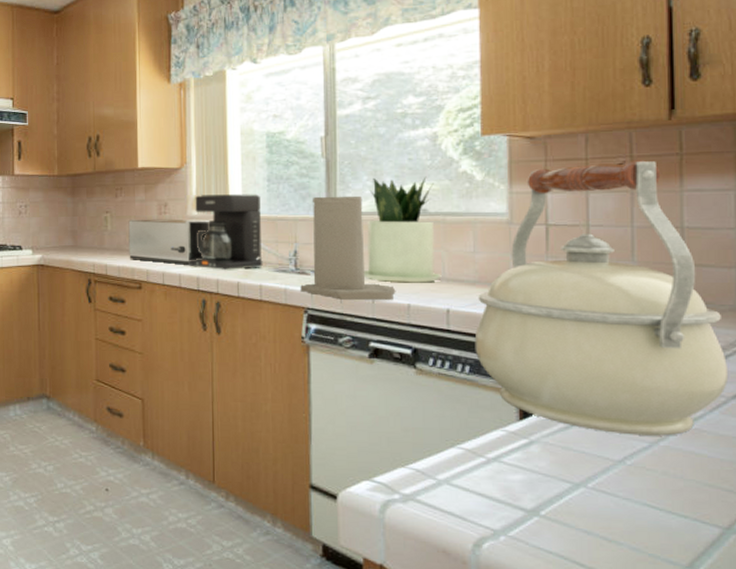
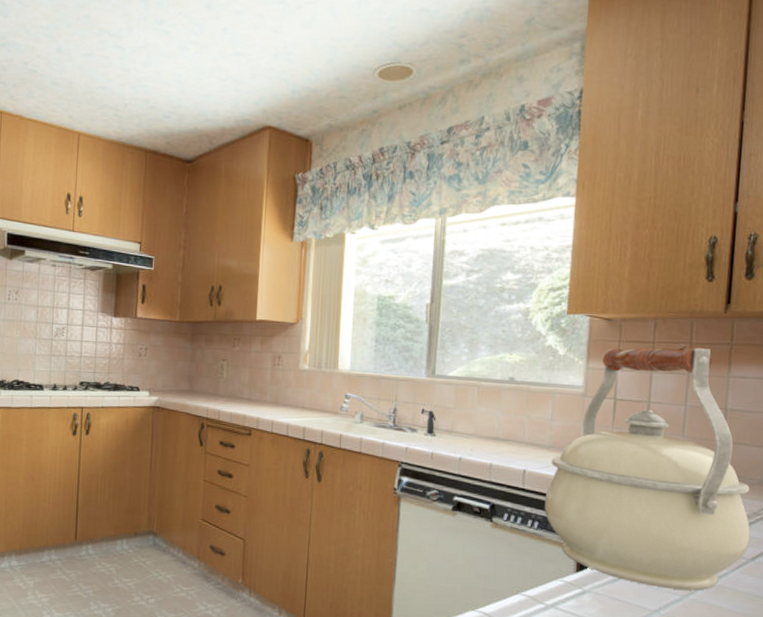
toaster: present [128,218,213,265] -> none [241,369,323,416]
coffee maker: present [189,194,263,270] -> none [297,350,367,423]
paper towel: present [300,195,396,301] -> none [396,359,481,460]
planter: present [363,176,443,283] -> none [453,346,523,445]

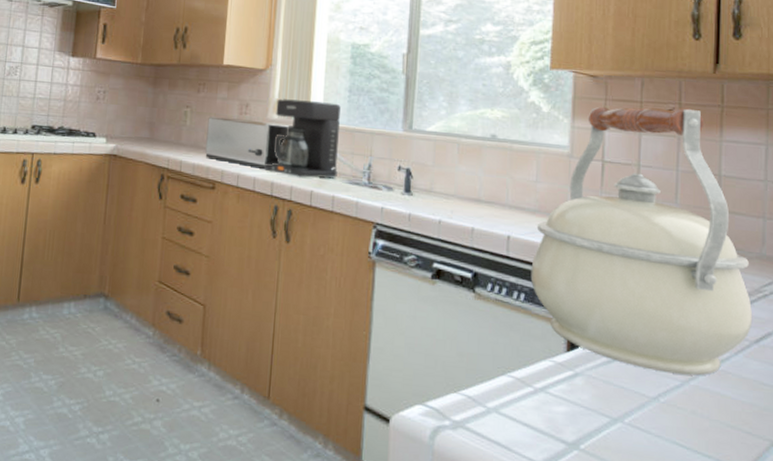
toaster: none [241,369,323,416] -> present [205,116,293,169]
coffee maker: none [297,350,367,423] -> present [264,98,341,178]

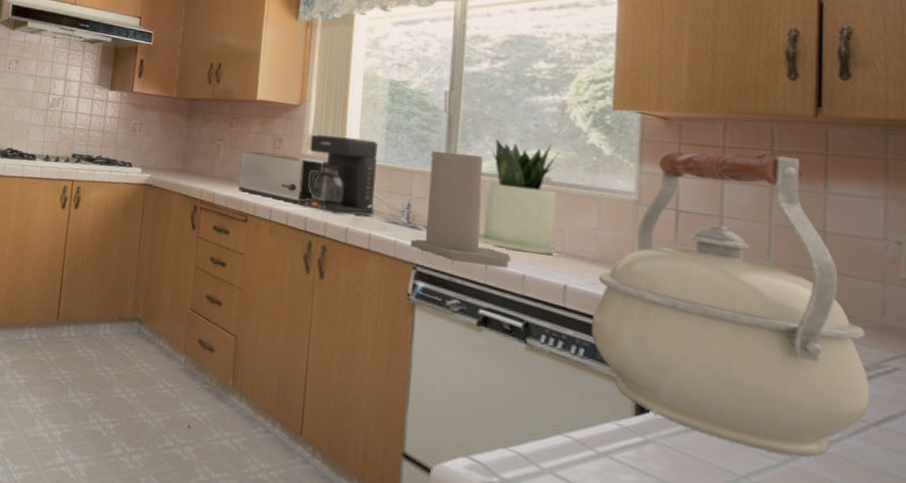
paper towel: none [371,112,462,223] -> present [410,150,511,269]
planter: none [432,100,506,208] -> present [477,140,562,255]

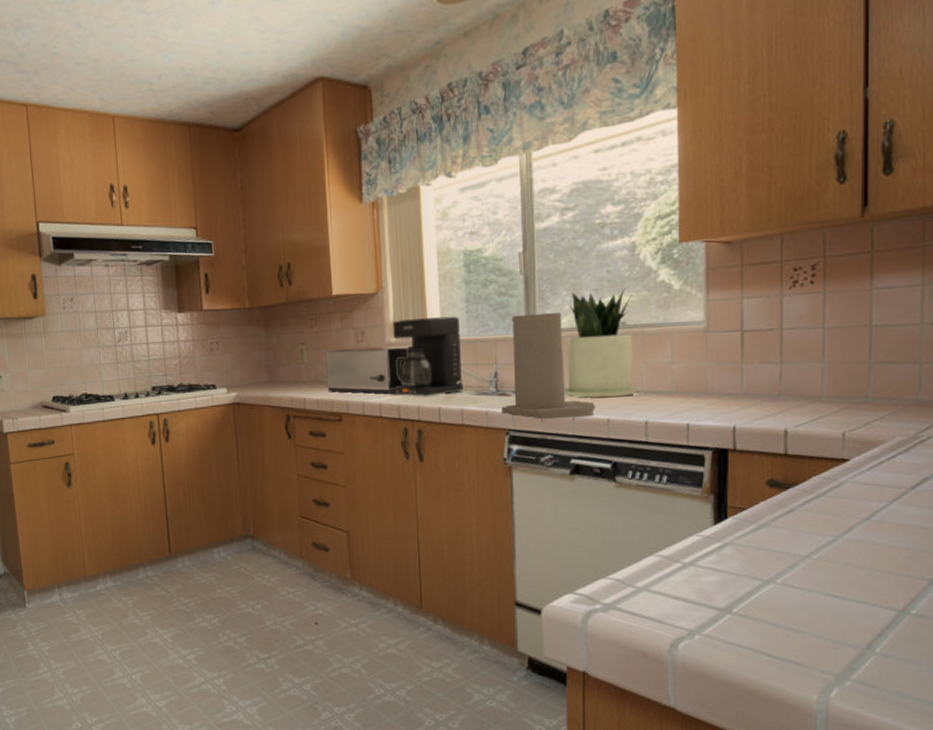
kettle: present [591,151,871,457] -> none [672,260,909,531]

